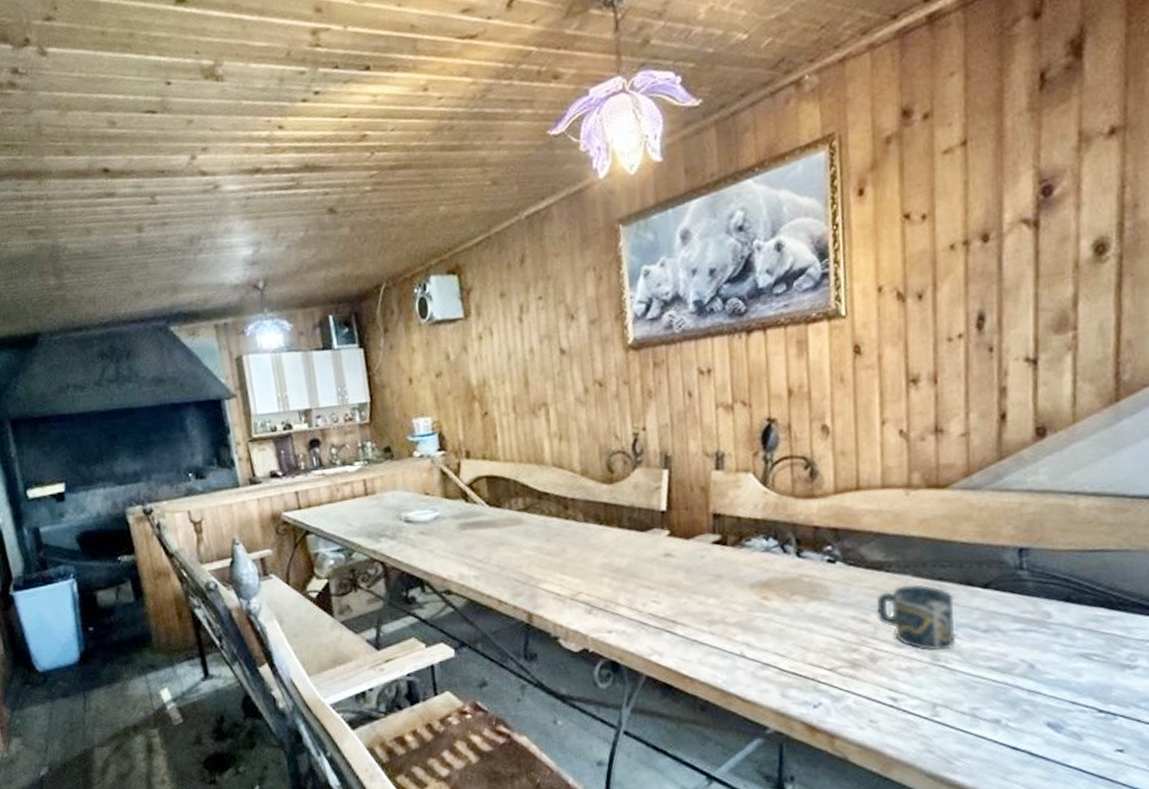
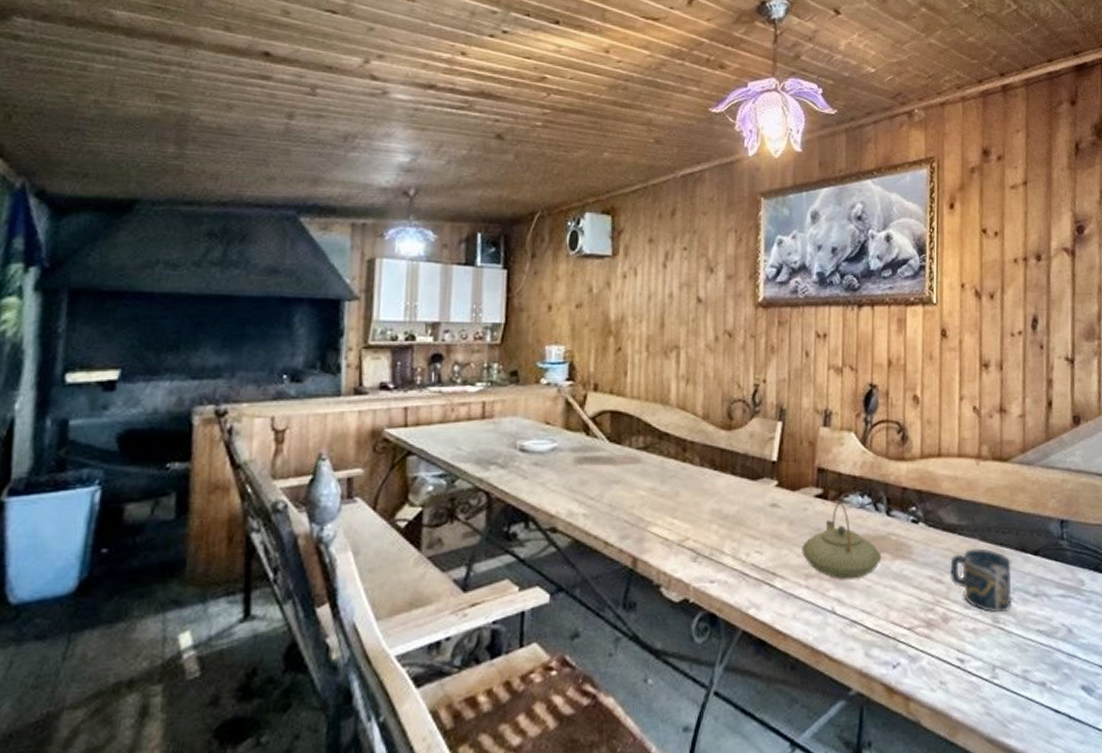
teapot: none [702,547,794,624] -> present [802,502,882,579]

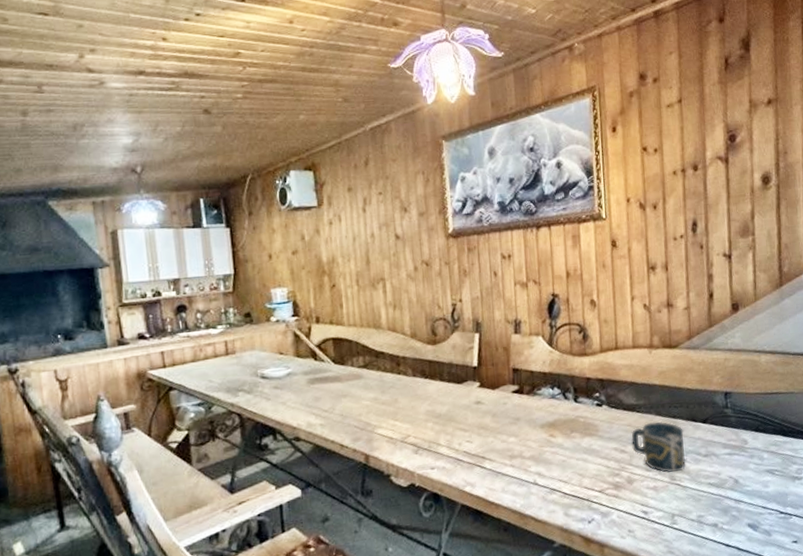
teapot: present [802,502,882,579] -> none [505,395,573,457]

